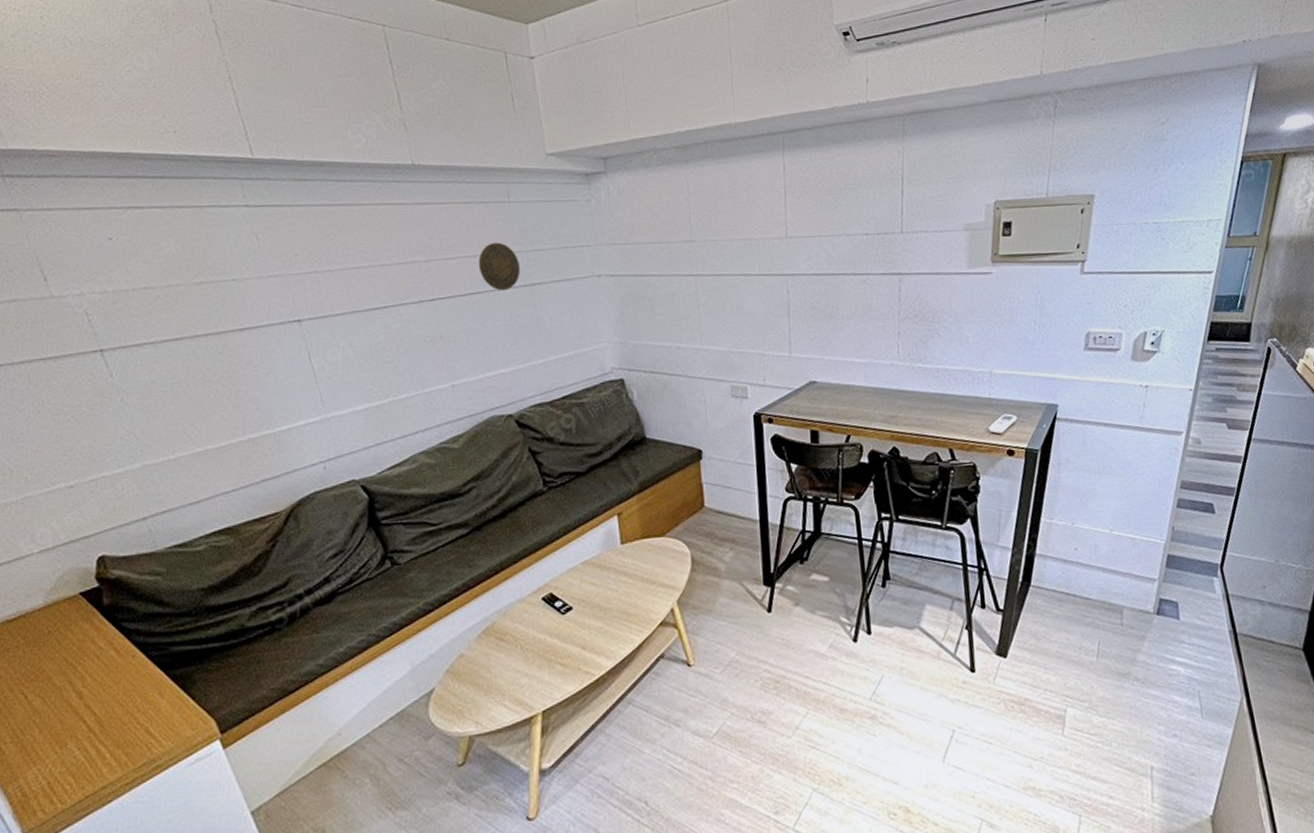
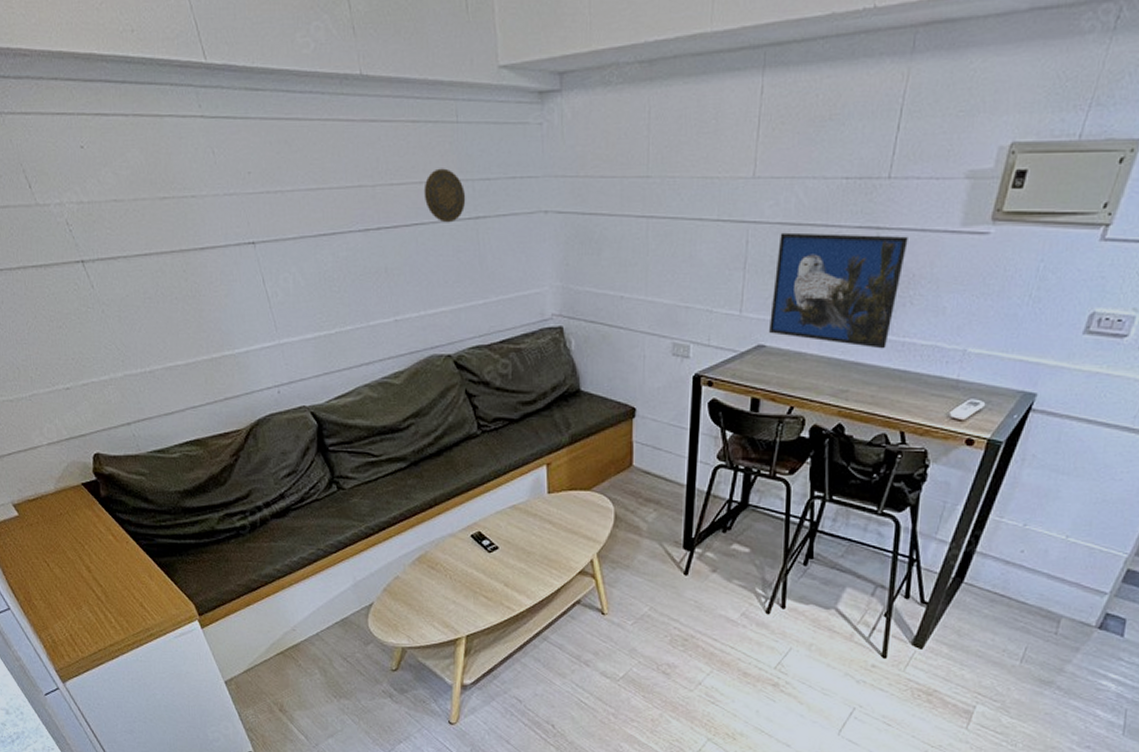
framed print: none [816,279,927,377] -> present [769,232,908,349]

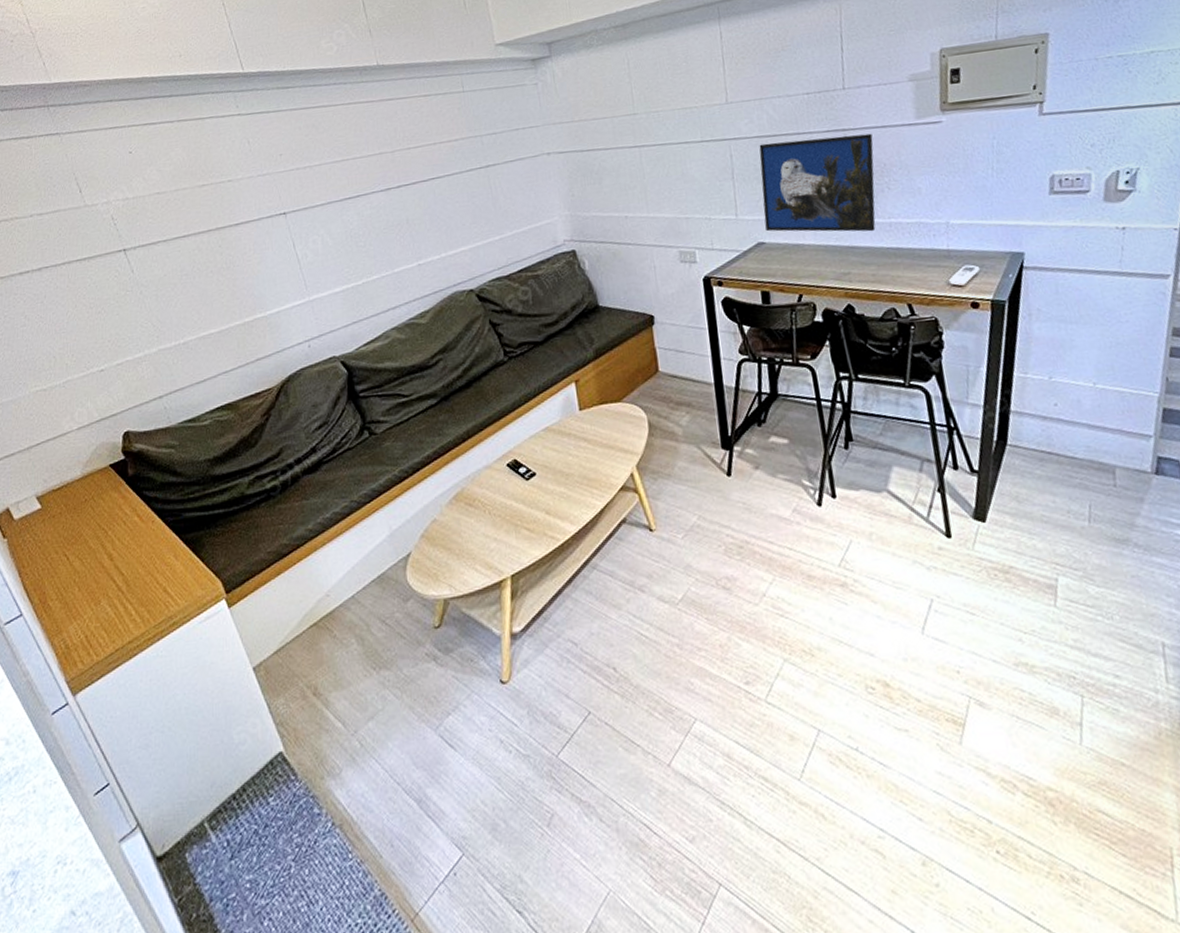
decorative plate: present [424,168,466,223] -> none [437,129,476,175]

